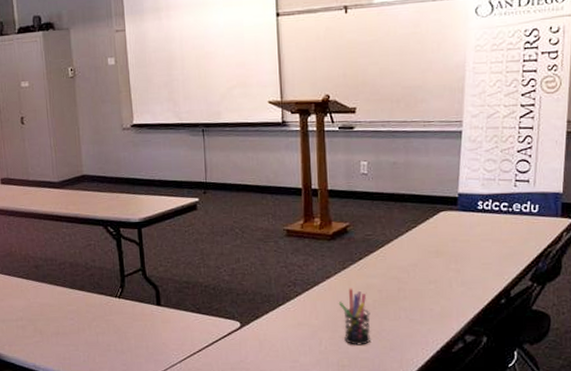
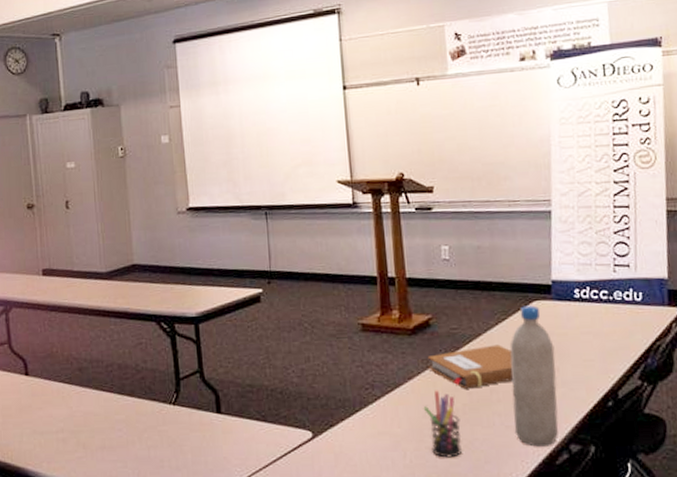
notebook: none [344,249,420,287] -> present [427,344,514,389]
water bottle: none [417,215,457,337] -> present [509,305,559,447]

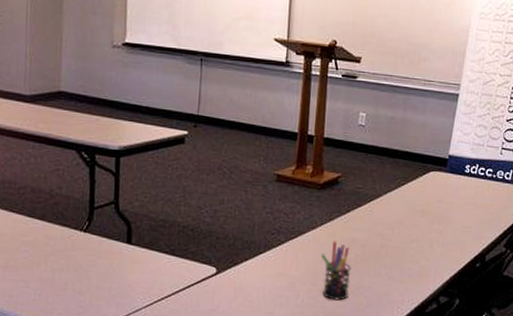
notebook: present [427,344,514,389] -> none [331,205,405,242]
water bottle: present [509,305,559,447] -> none [396,174,441,297]

